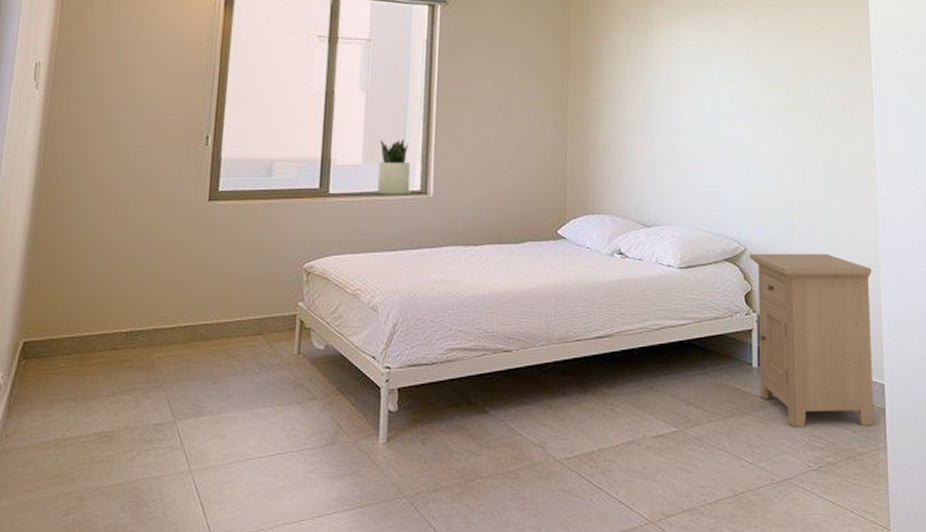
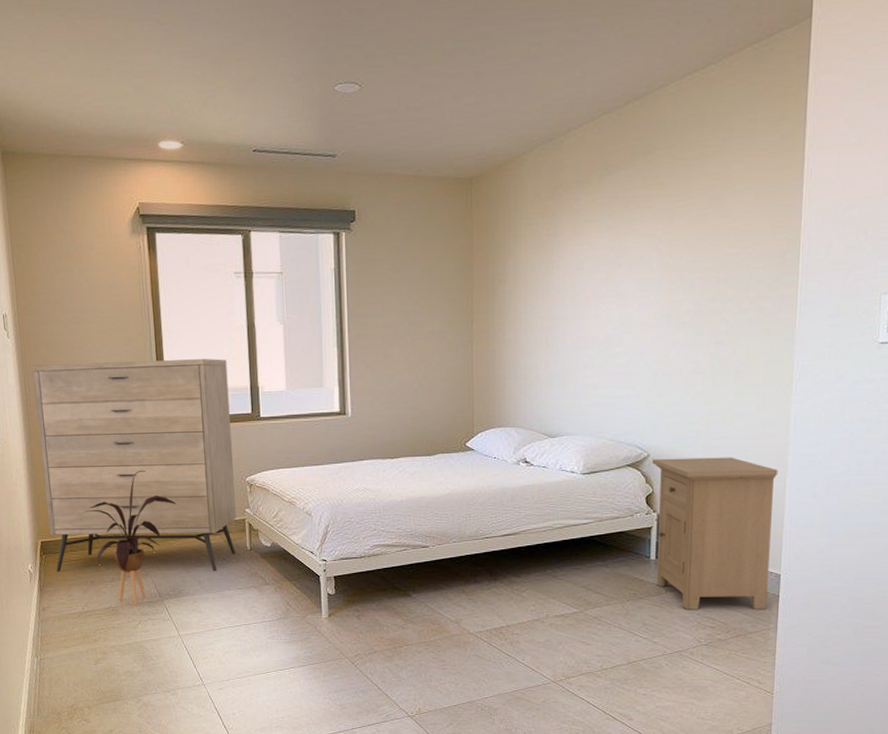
dresser: none [36,122,298,384] -> present [32,359,237,573]
house plant: none [89,251,214,429] -> present [83,470,178,605]
planter: present [374,139,413,196] -> none [299,365,333,418]

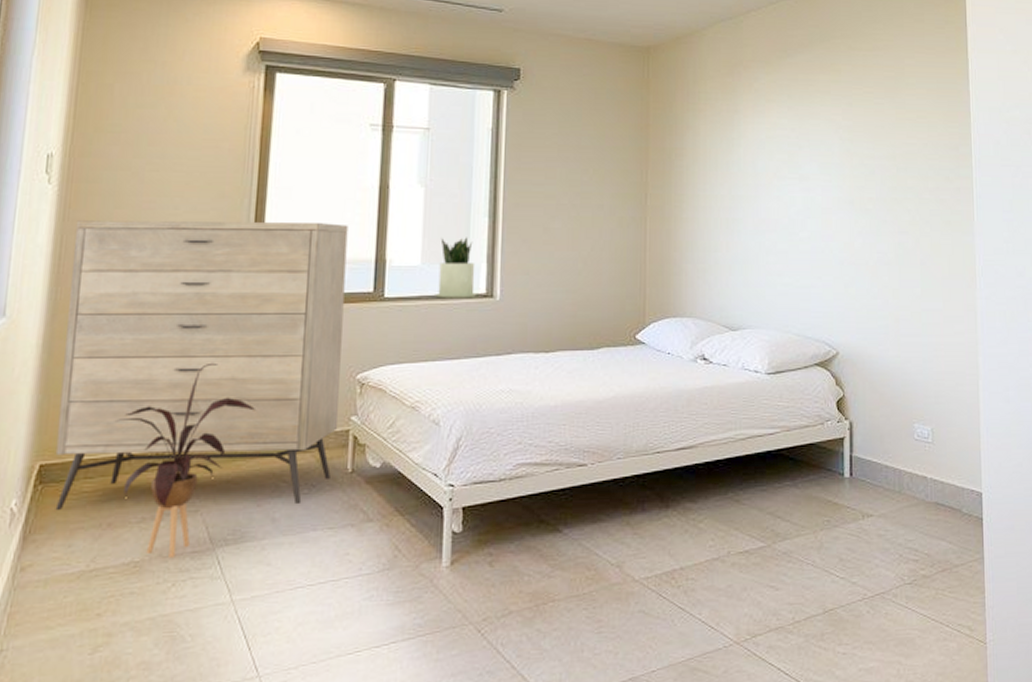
planter: none [299,365,333,418] -> present [435,237,477,300]
nightstand: present [652,457,778,610] -> none [841,356,971,539]

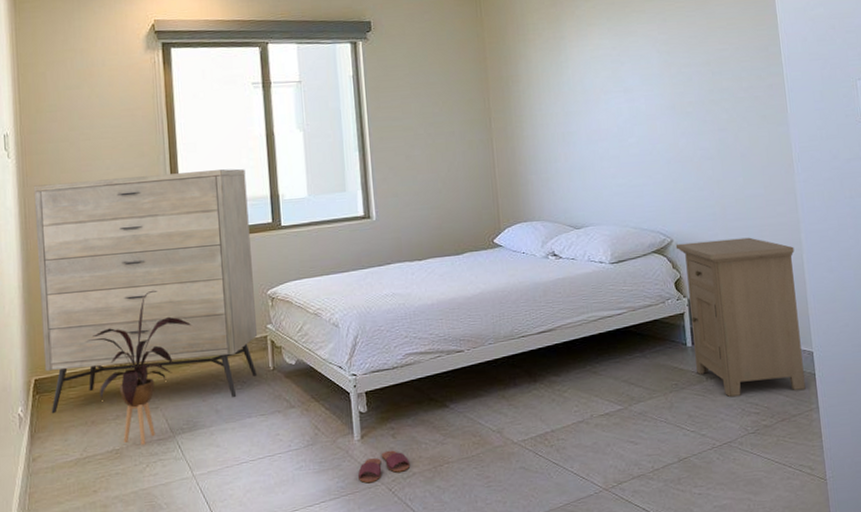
planter: present [435,237,477,300] -> none [321,170,357,224]
slippers: none [440,581,508,622] -> present [357,450,411,484]
nightstand: none [841,356,971,539] -> present [675,237,806,397]

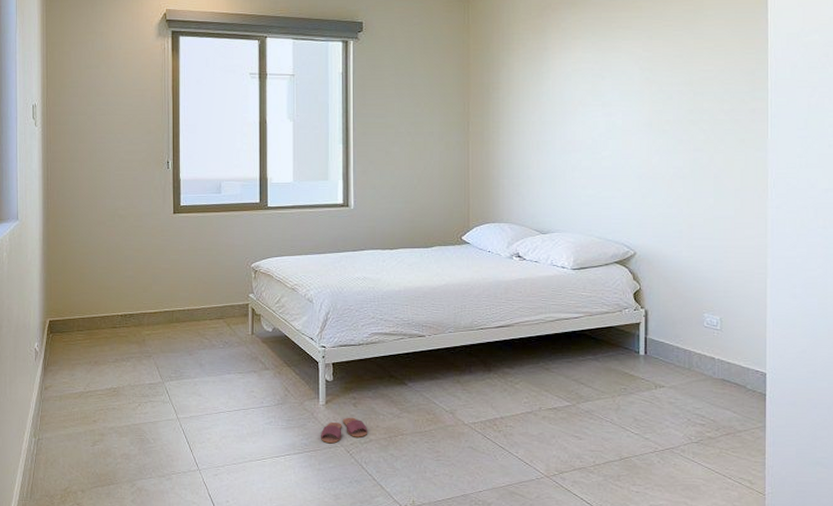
dresser: present [33,168,258,414] -> none [55,151,241,354]
house plant: present [85,290,192,445] -> none [92,253,184,387]
nightstand: present [675,237,806,397] -> none [638,257,759,408]

